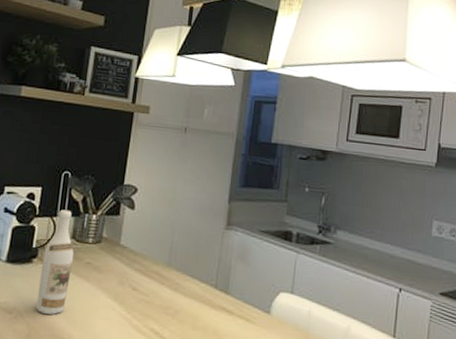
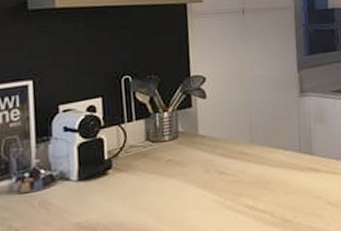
wine bottle: present [36,209,74,315] -> none [118,113,153,221]

